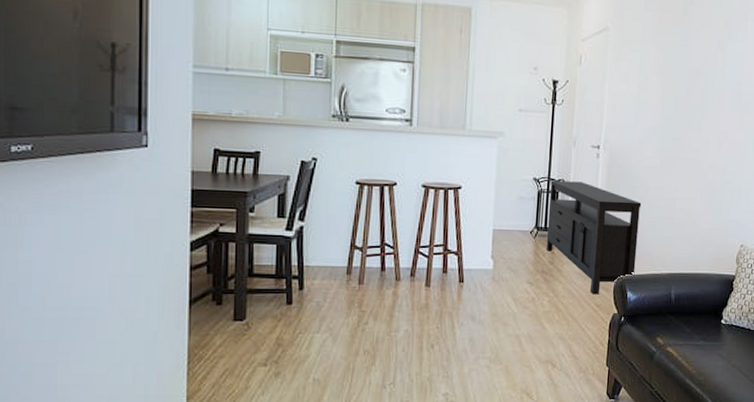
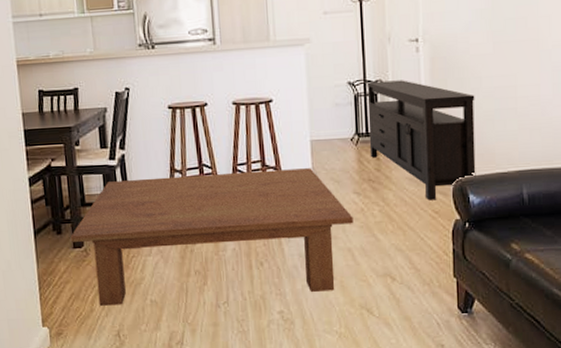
coffee table: none [231,253,524,383] -> present [70,168,354,306]

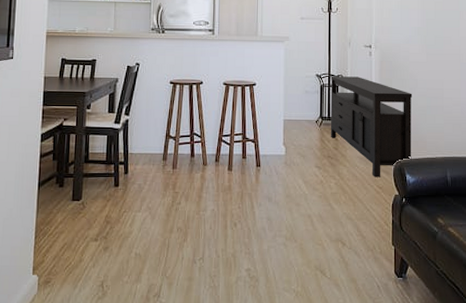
coffee table: present [70,168,354,306] -> none [70,142,314,257]

